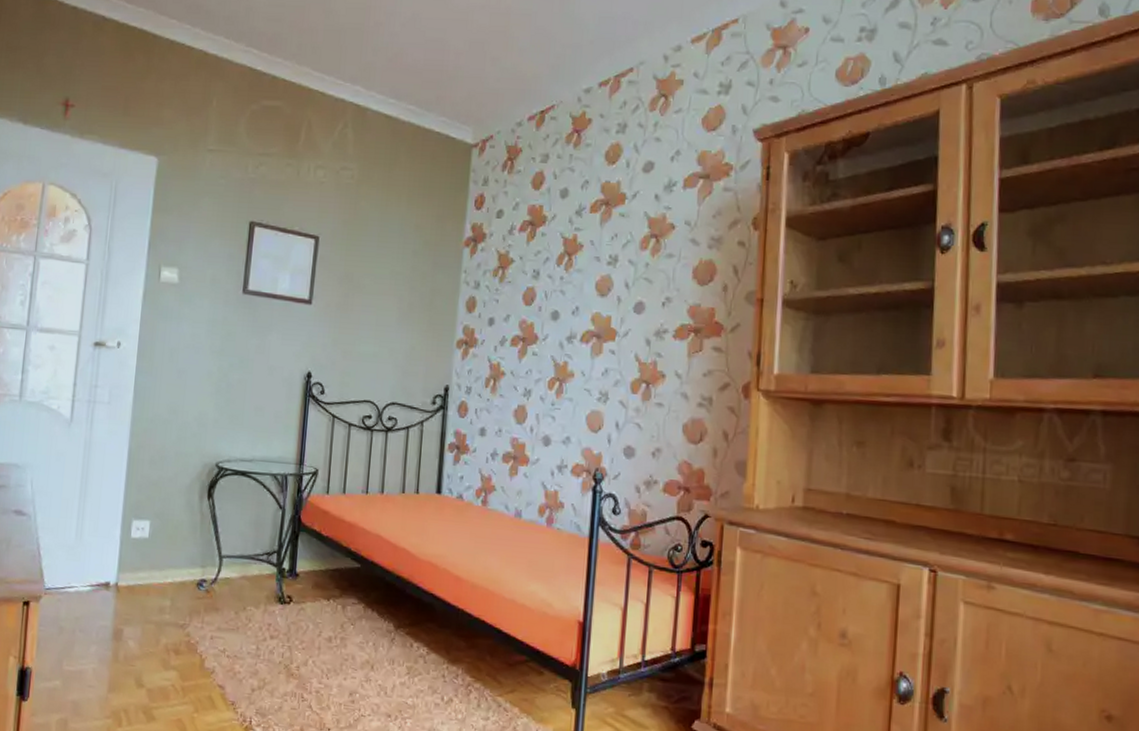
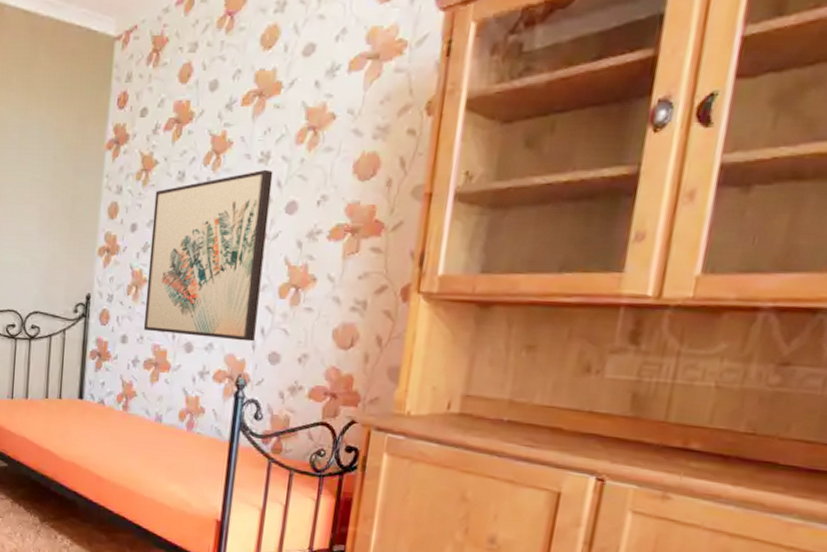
wall art: none [501,271,621,436] -> present [143,169,273,342]

